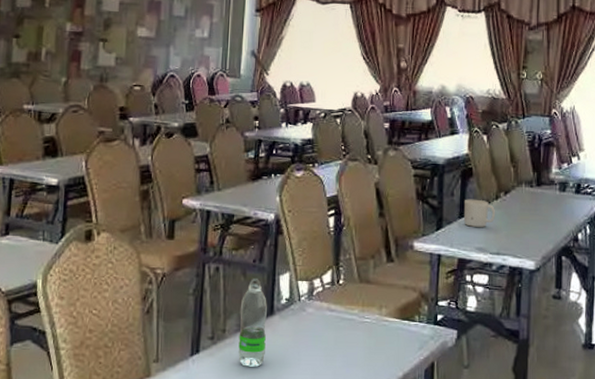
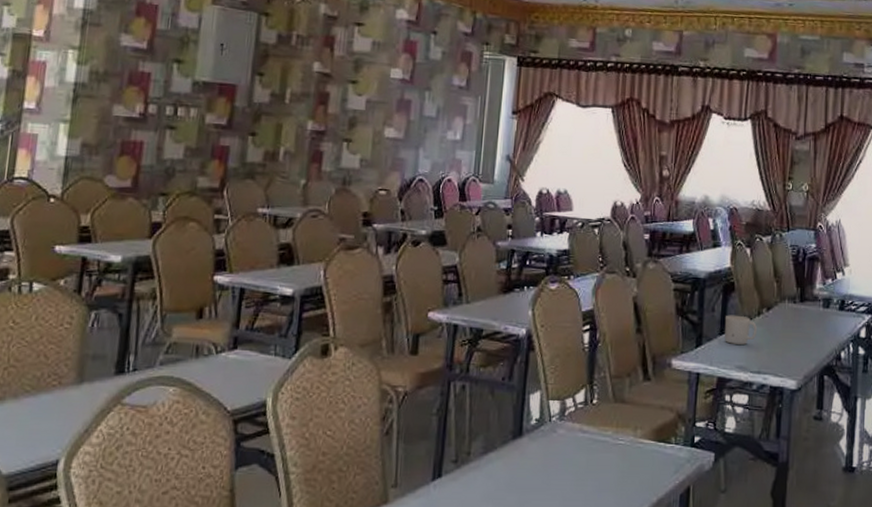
bottle: present [238,277,267,367] -> none [483,396,516,492]

